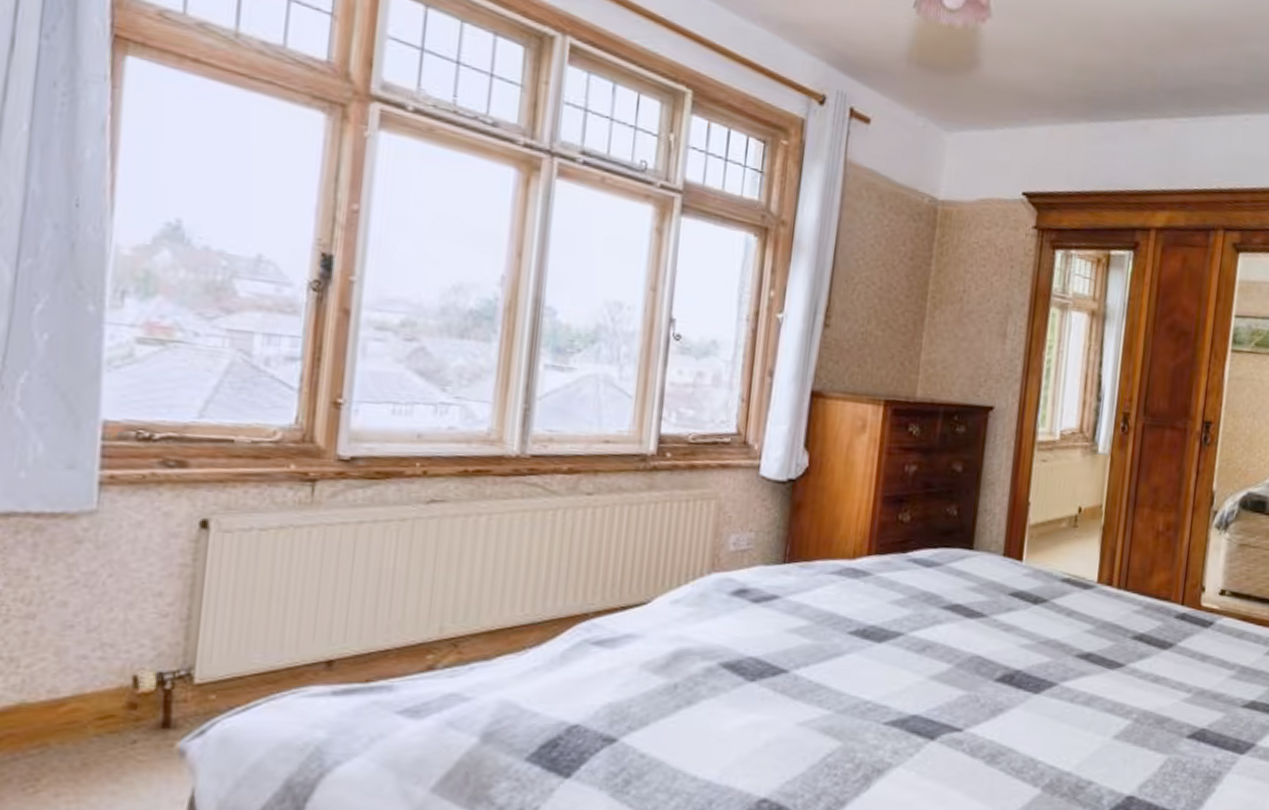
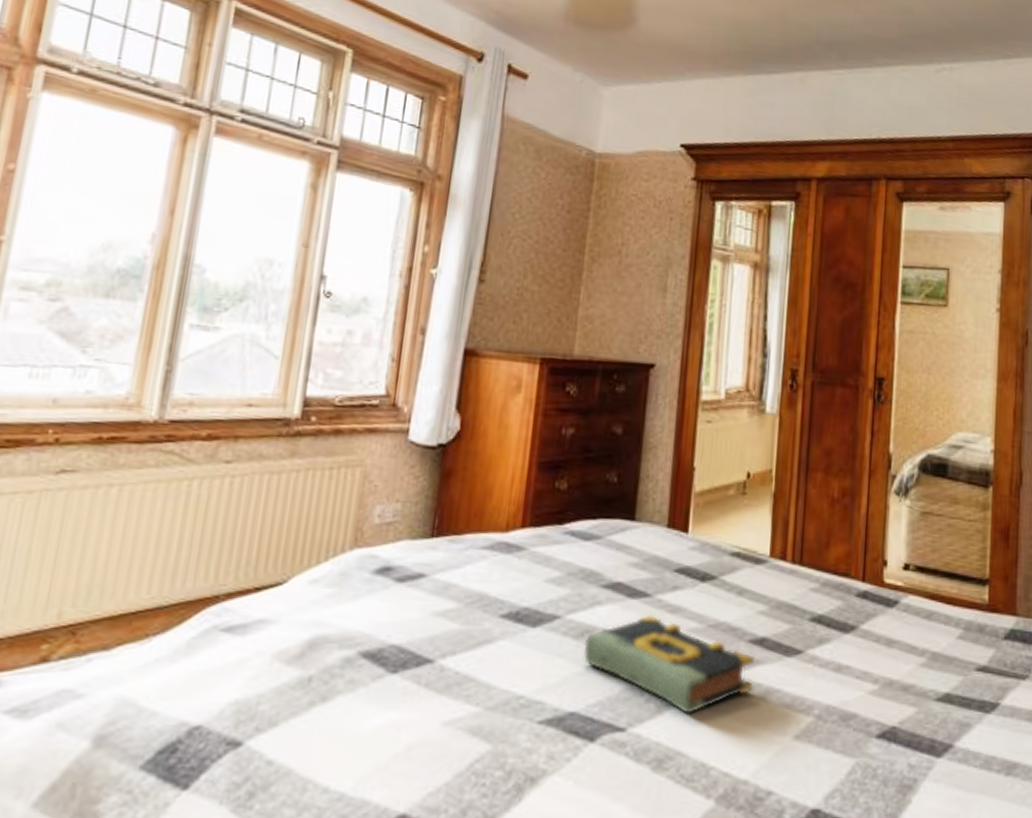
book: none [925,632,1082,718] -> present [583,614,756,716]

